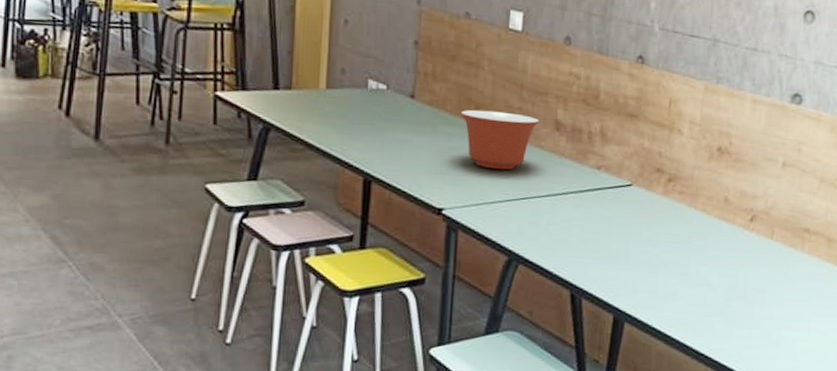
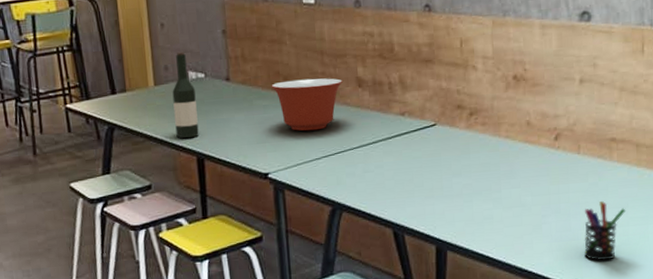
wine bottle: none [343,56,373,155] -> present [172,52,199,139]
pen holder: none [763,291,810,355] -> present [584,200,626,261]

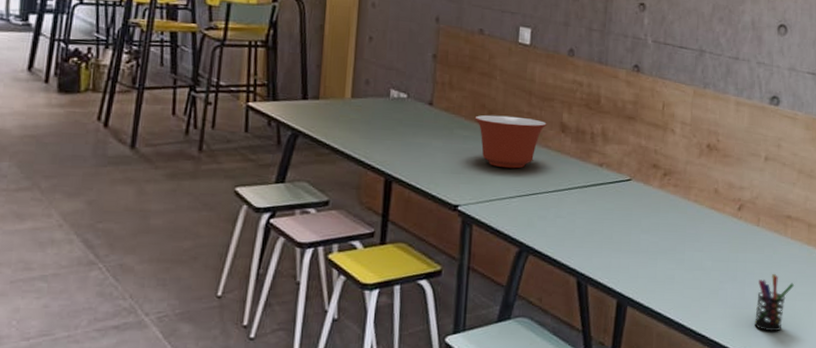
wine bottle: present [172,52,199,139] -> none [366,68,395,158]

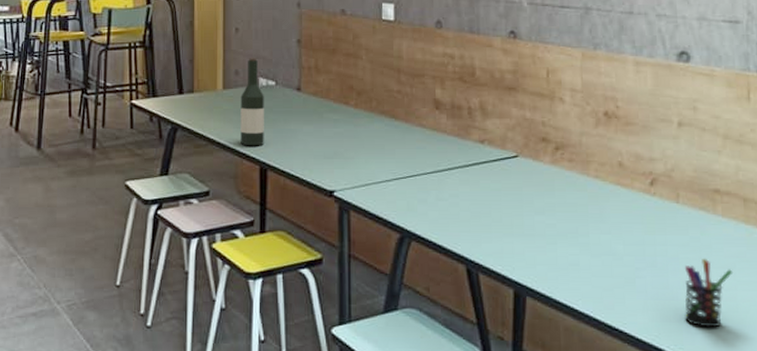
wine bottle: none [366,68,395,158] -> present [240,58,264,146]
mixing bowl: present [474,114,547,169] -> none [343,96,419,150]

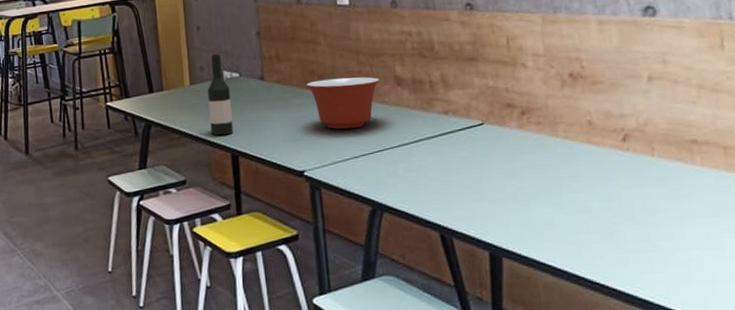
mixing bowl: none [343,96,419,150] -> present [306,77,380,129]
pen holder: present [685,258,734,328] -> none [665,208,718,277]

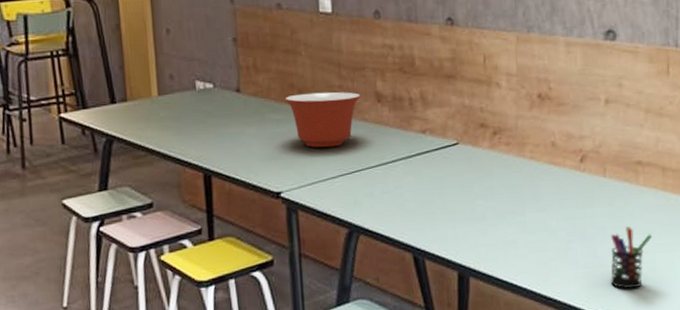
wine bottle: present [207,53,234,136] -> none [177,60,206,154]
pen holder: none [665,208,718,277] -> present [611,226,653,290]

